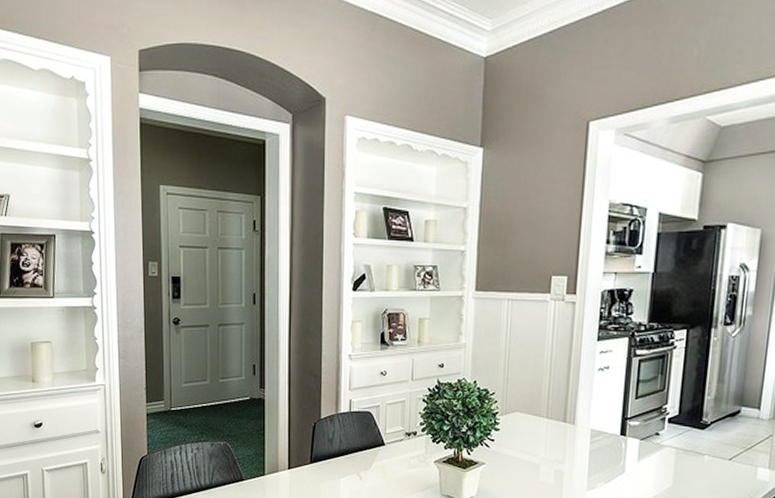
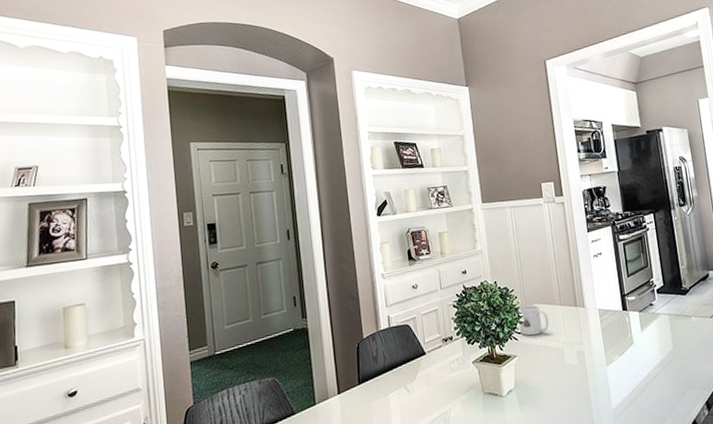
mug: none [493,411,529,445] -> present [517,304,549,336]

